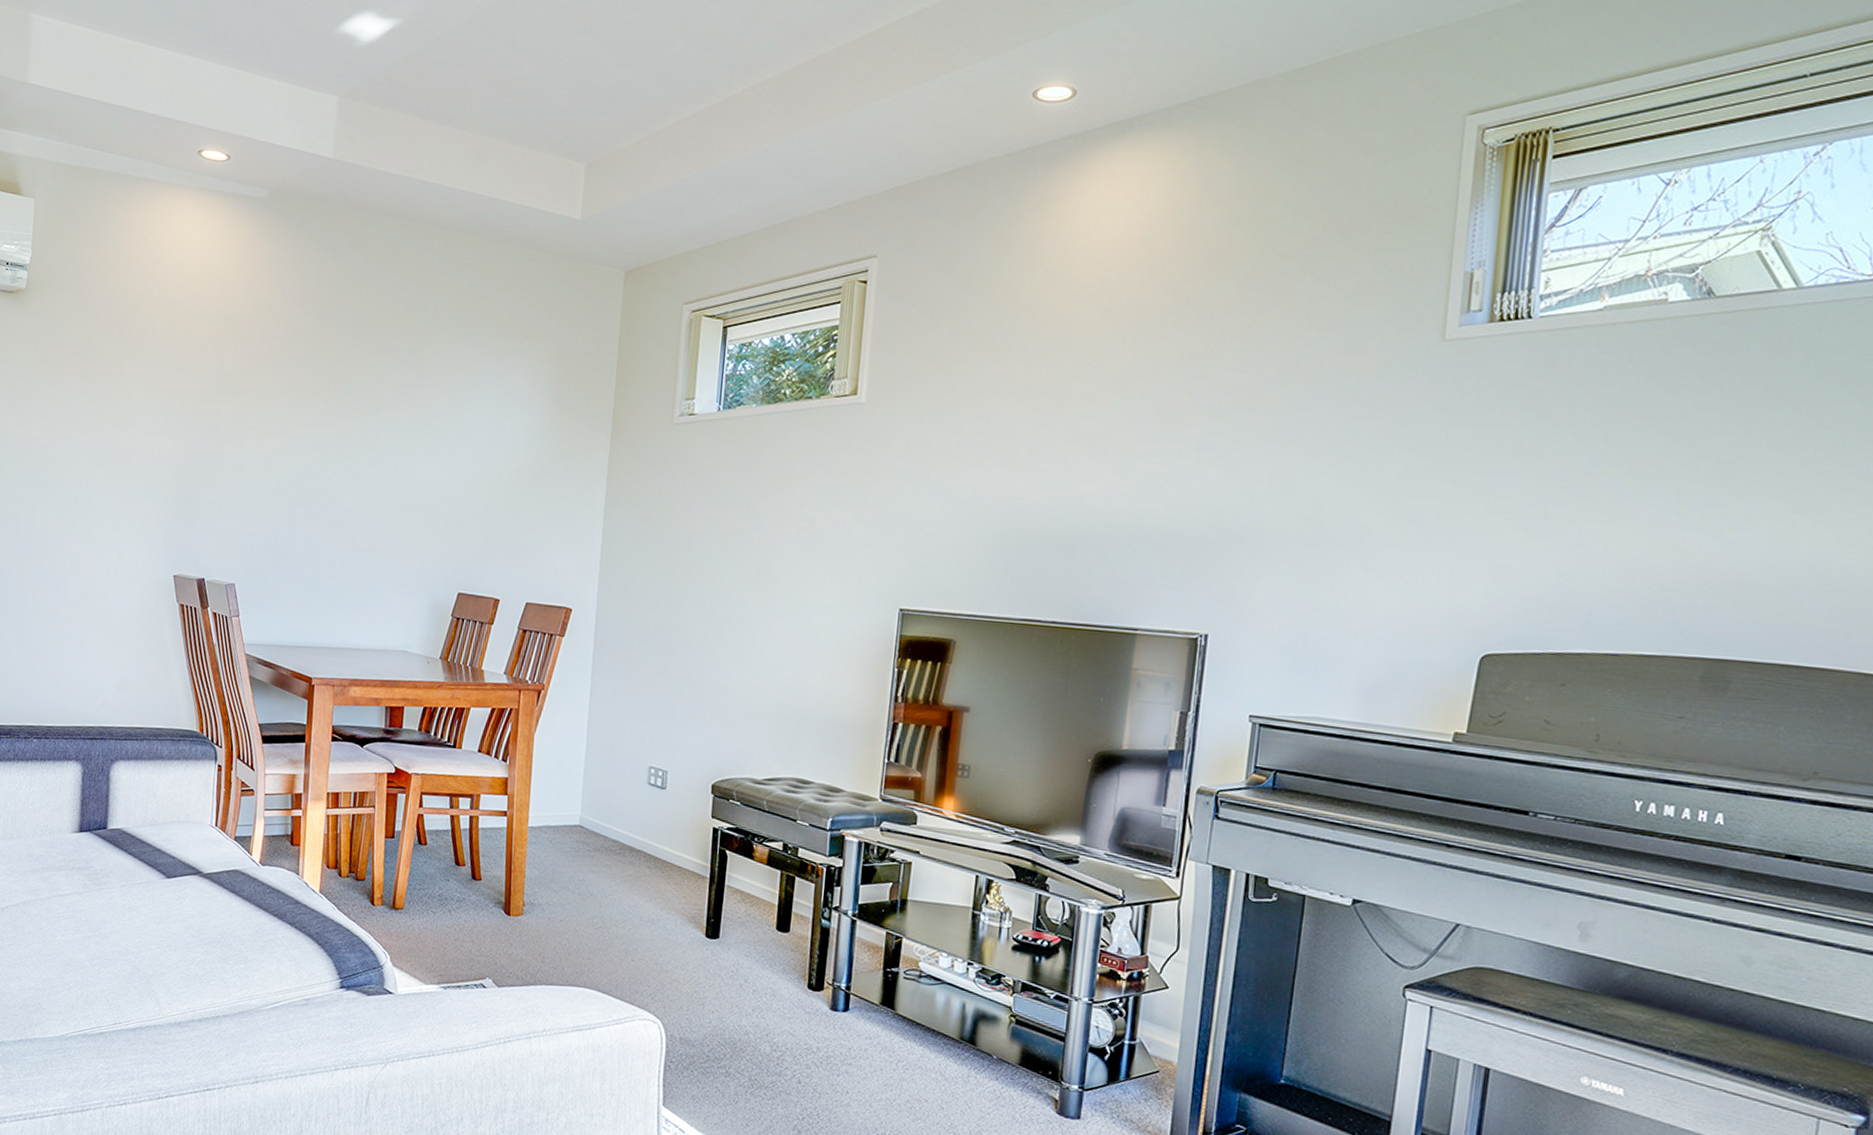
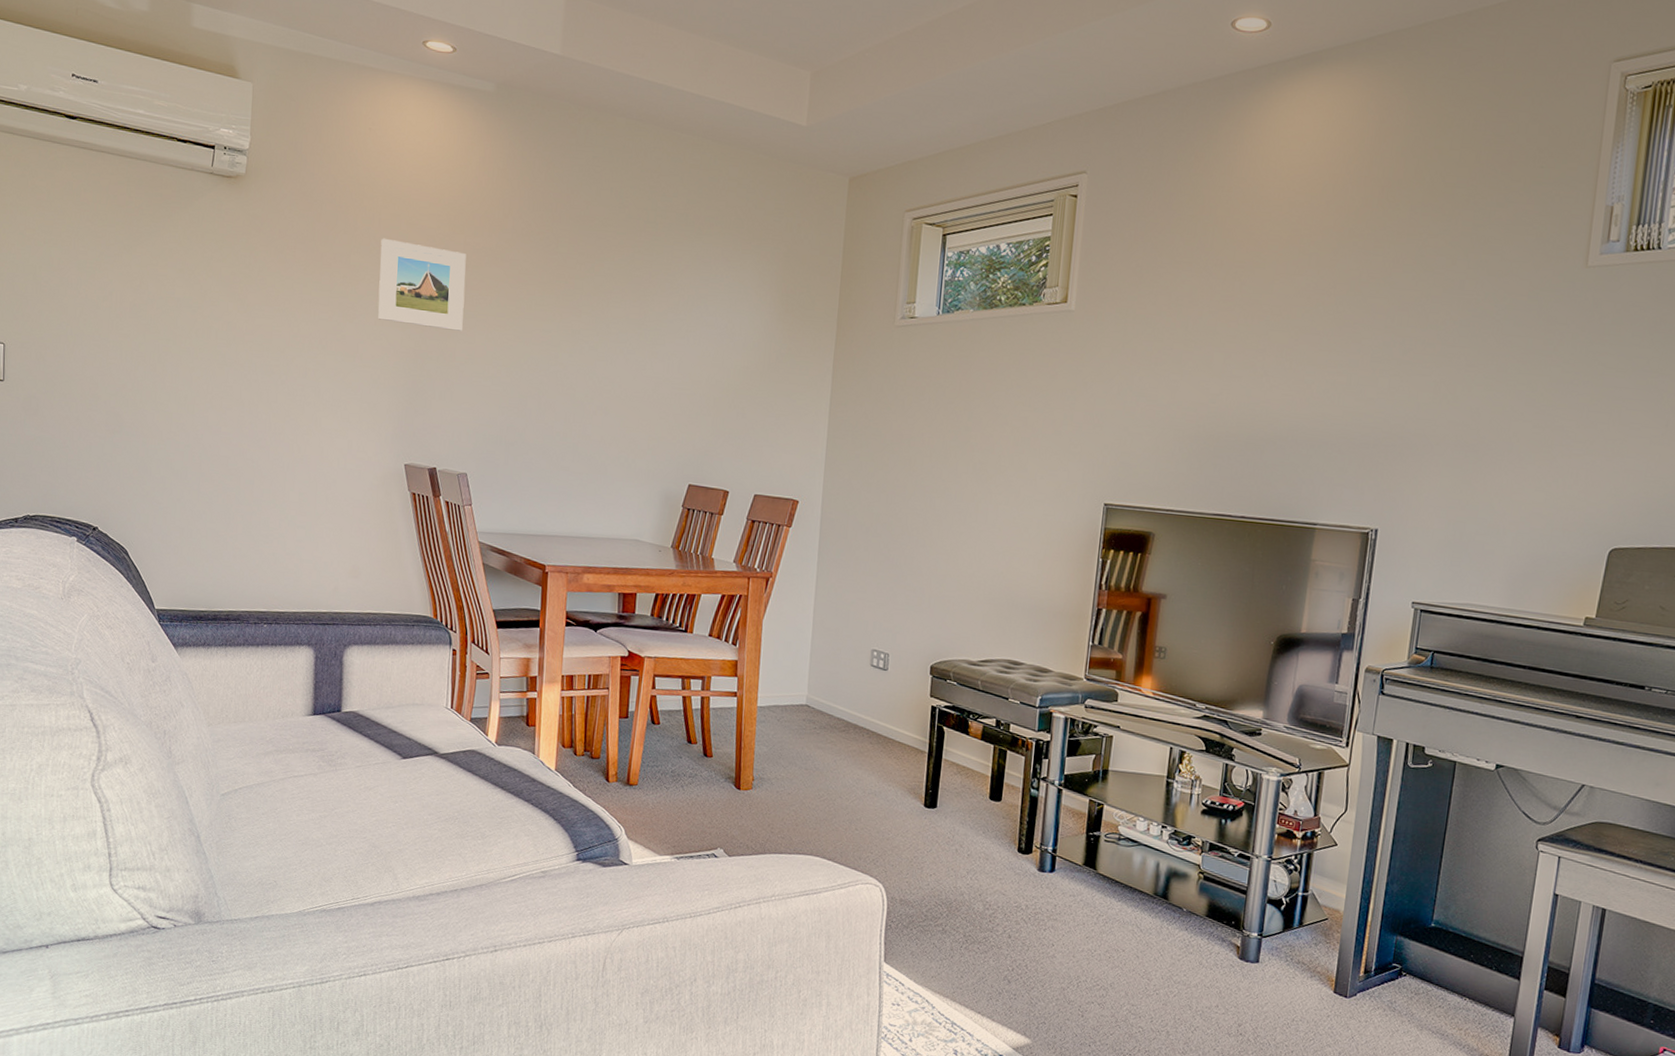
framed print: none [150,347,238,439] -> present [378,238,467,331]

